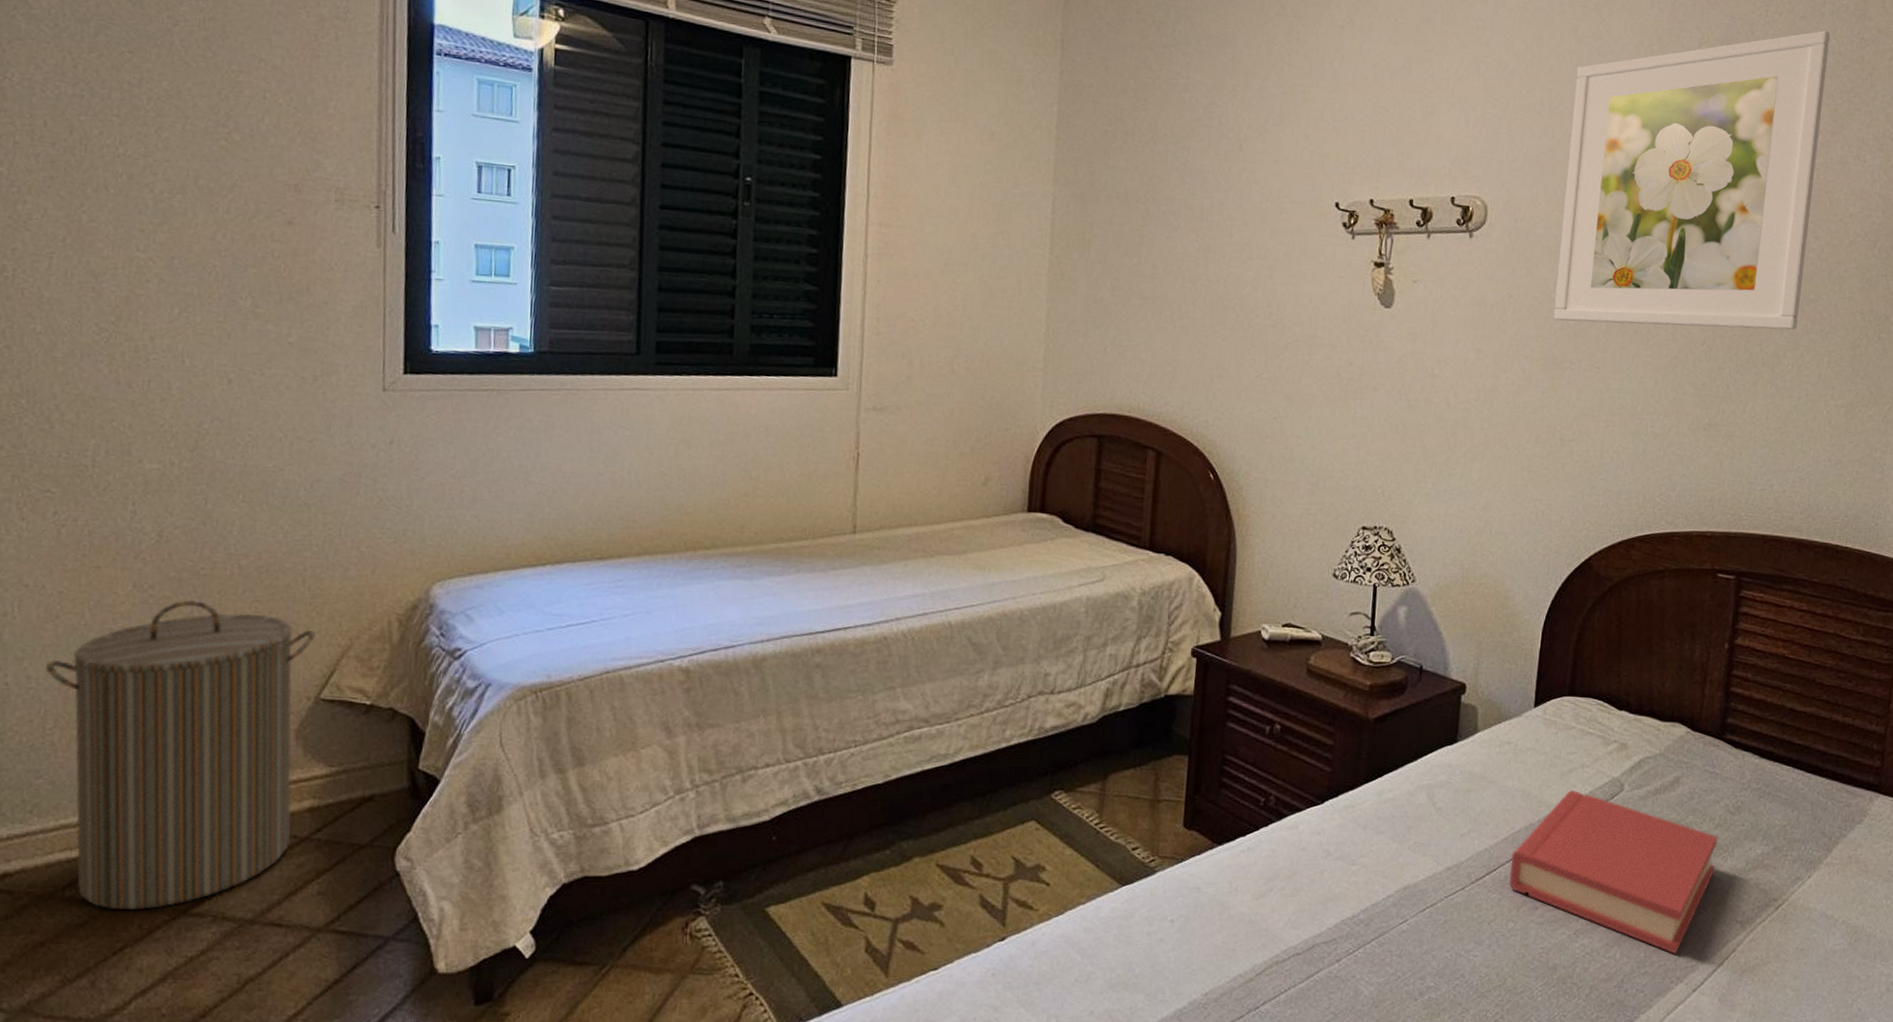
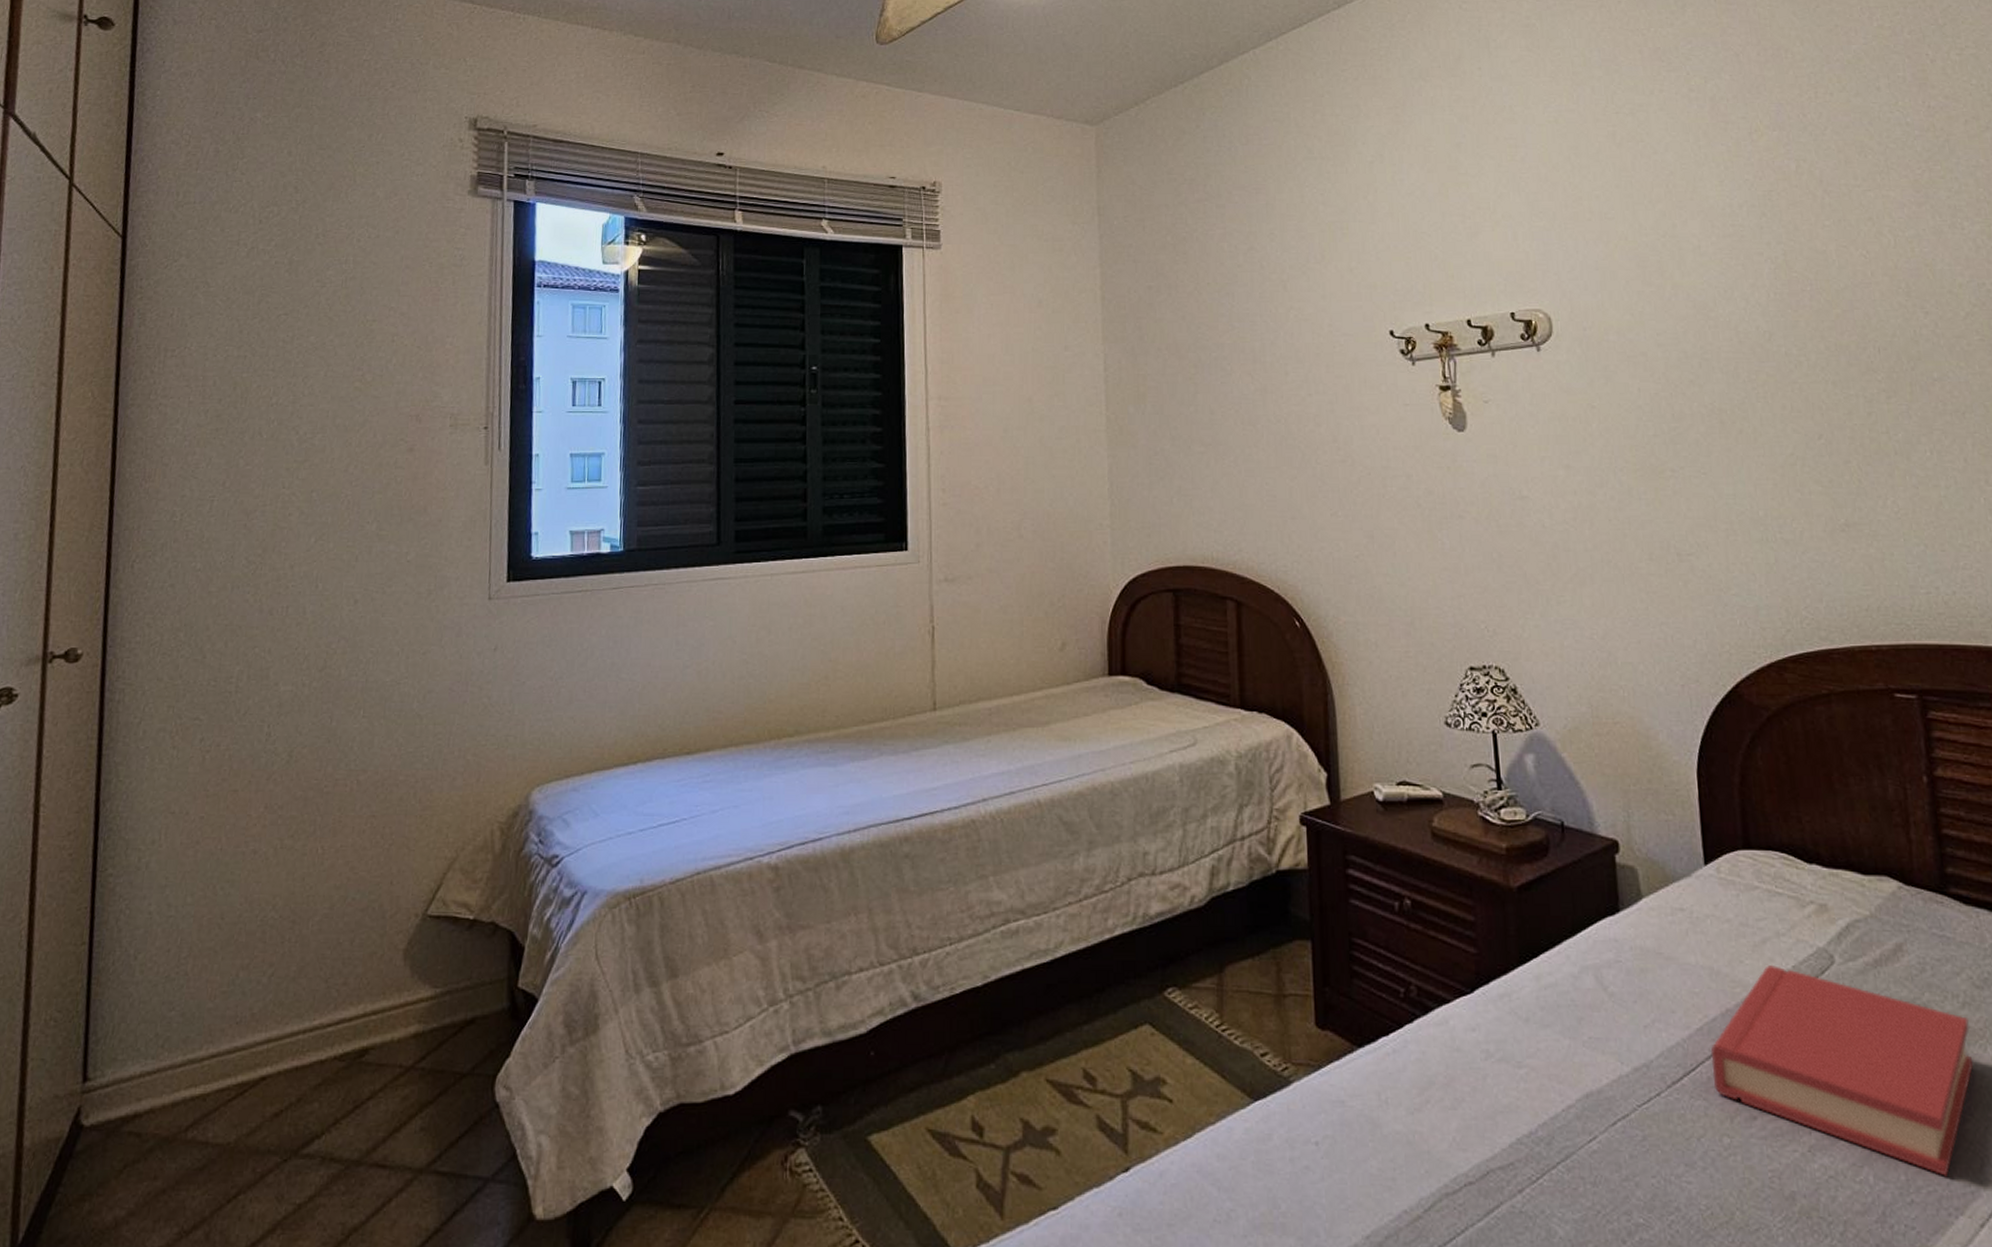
laundry hamper: present [45,600,316,910] -> none [184,819,425,1151]
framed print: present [1554,30,1830,330] -> none [1622,104,1926,428]

